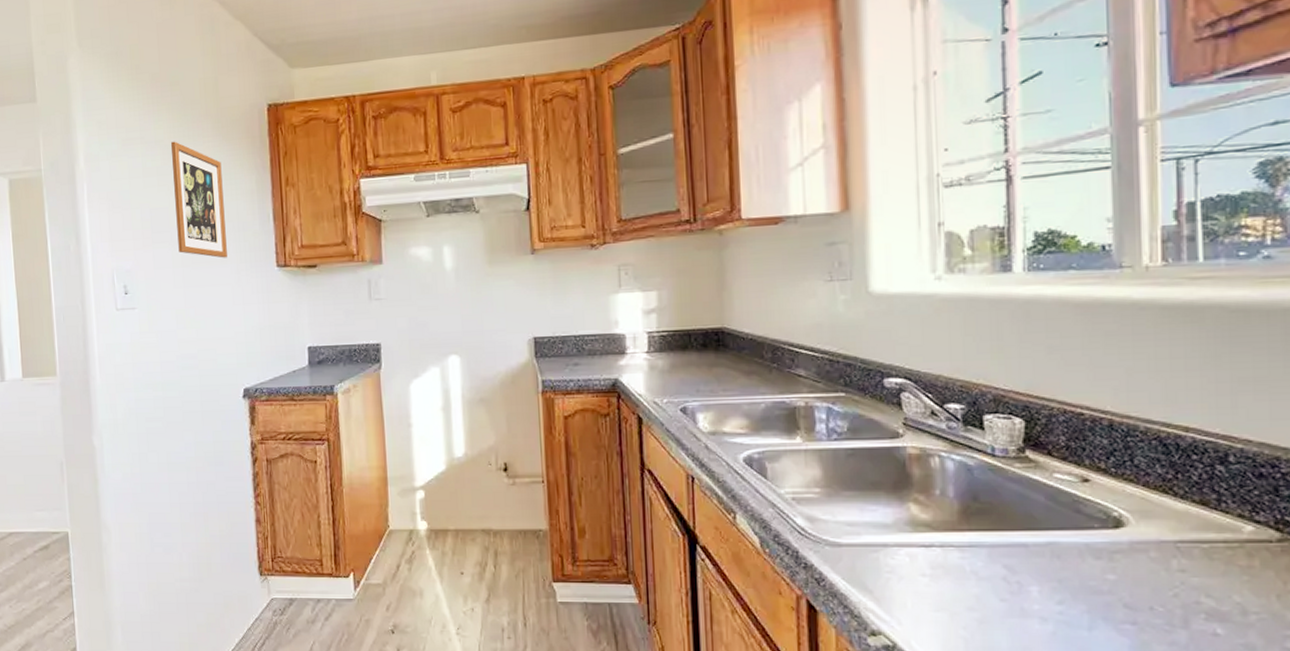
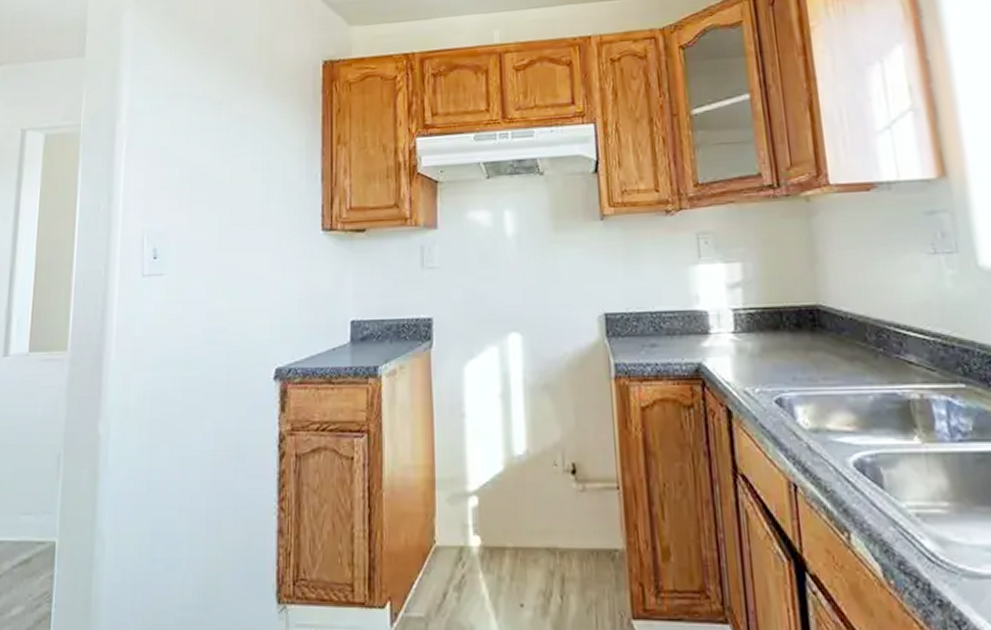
picture frame: present [171,141,227,258] -> none [217,97,270,221]

